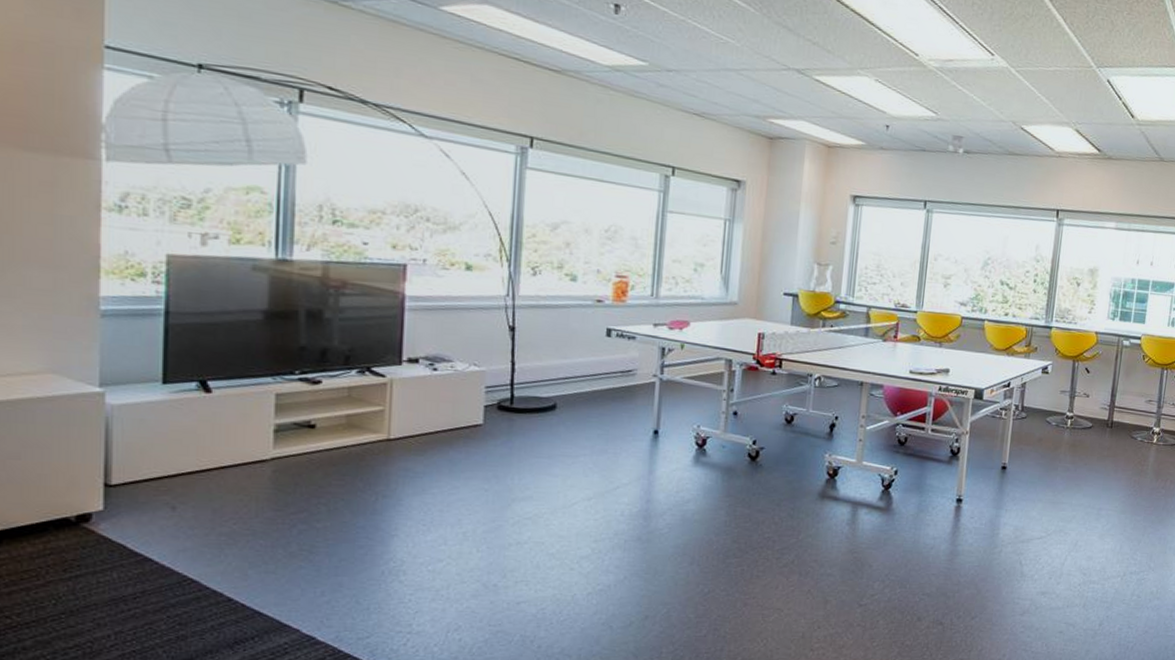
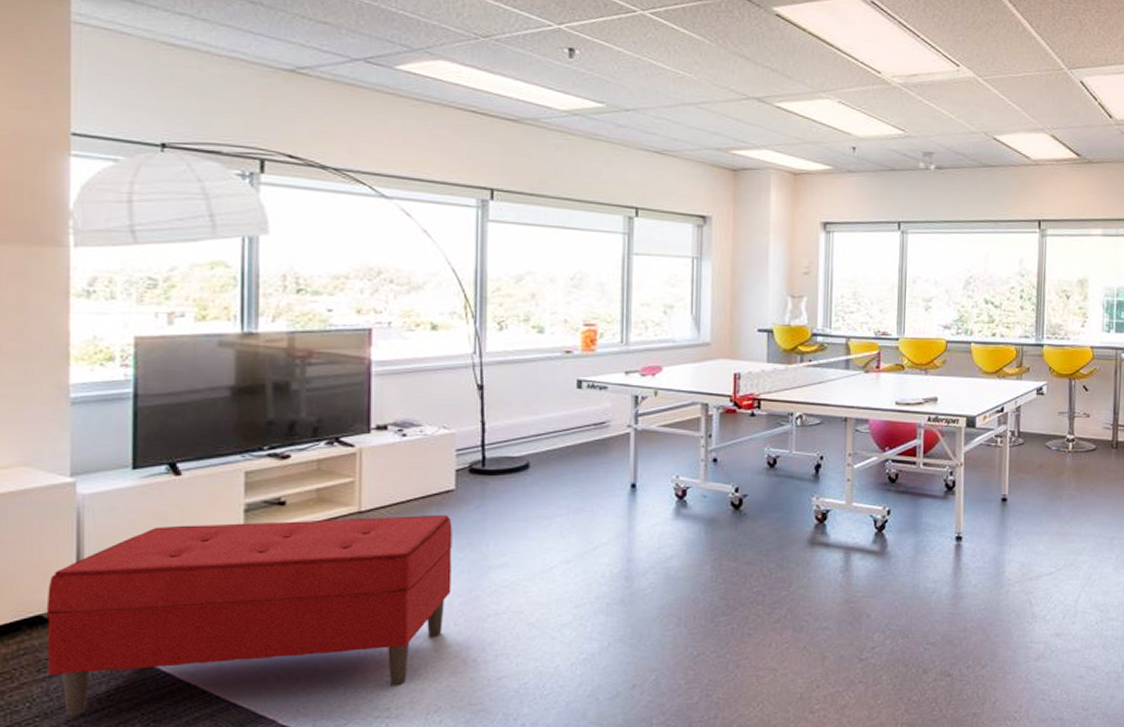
bench: none [73,440,479,615] -> present [46,515,452,717]

